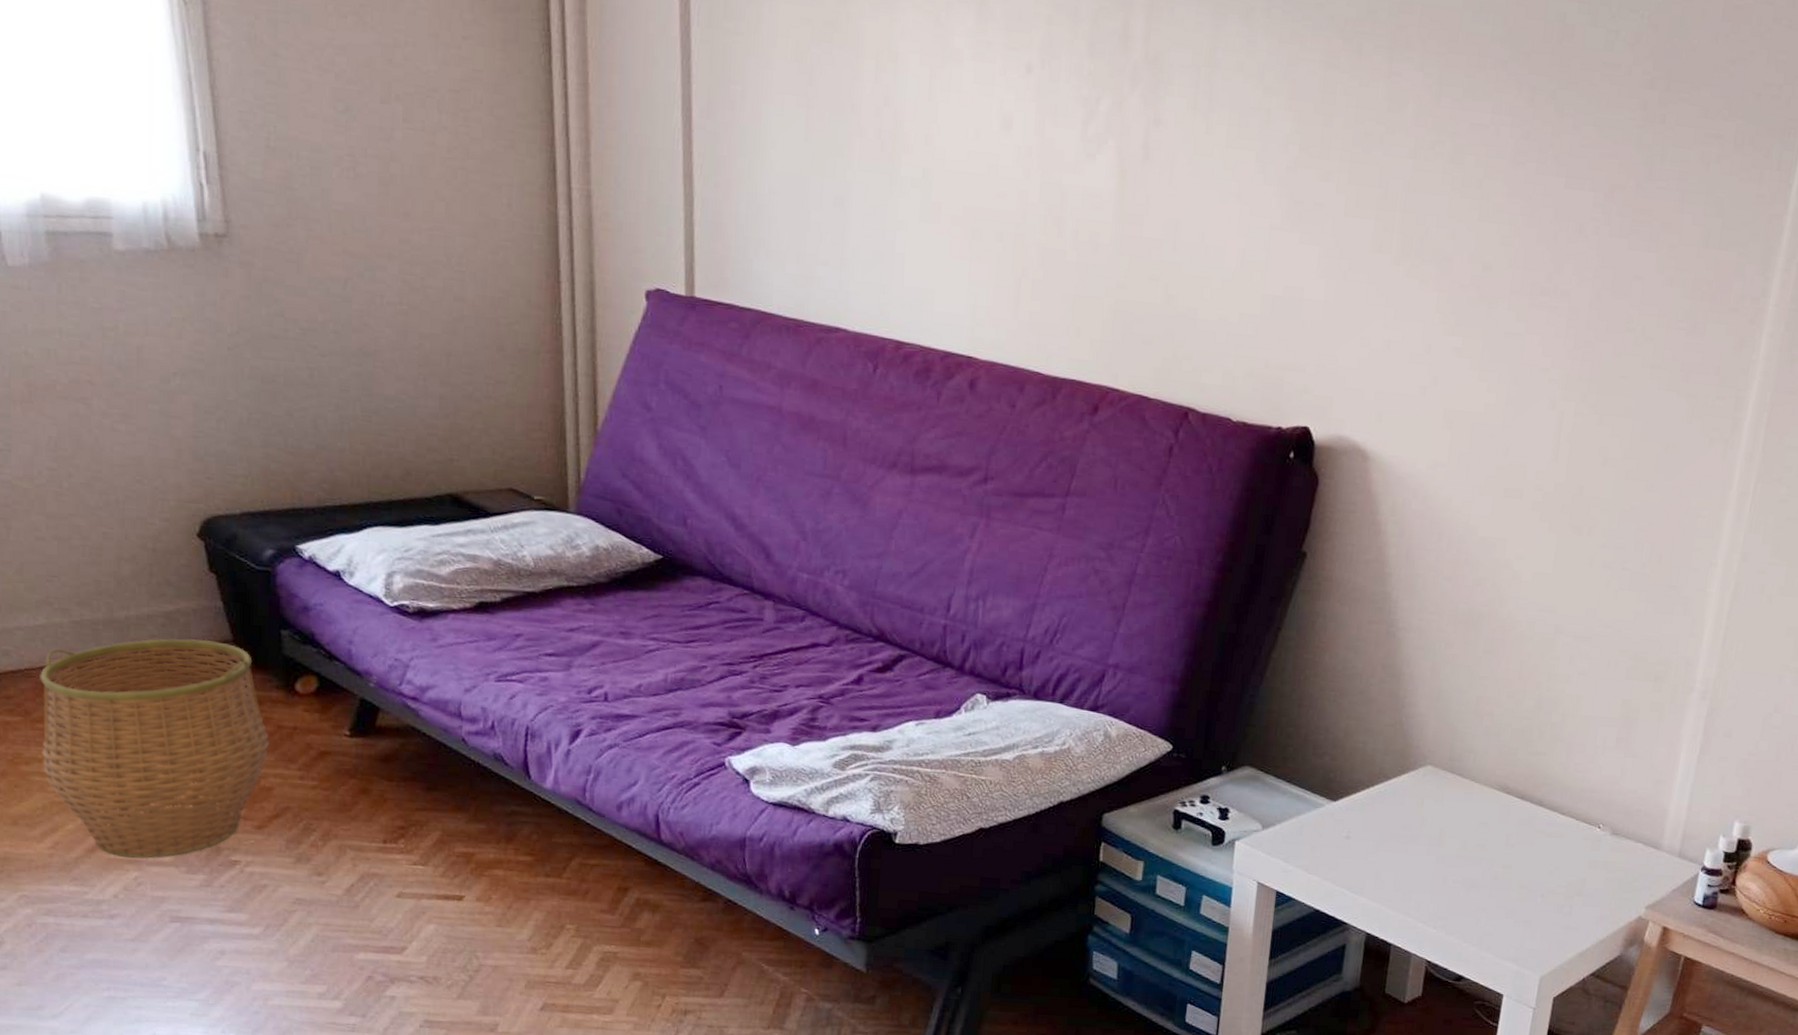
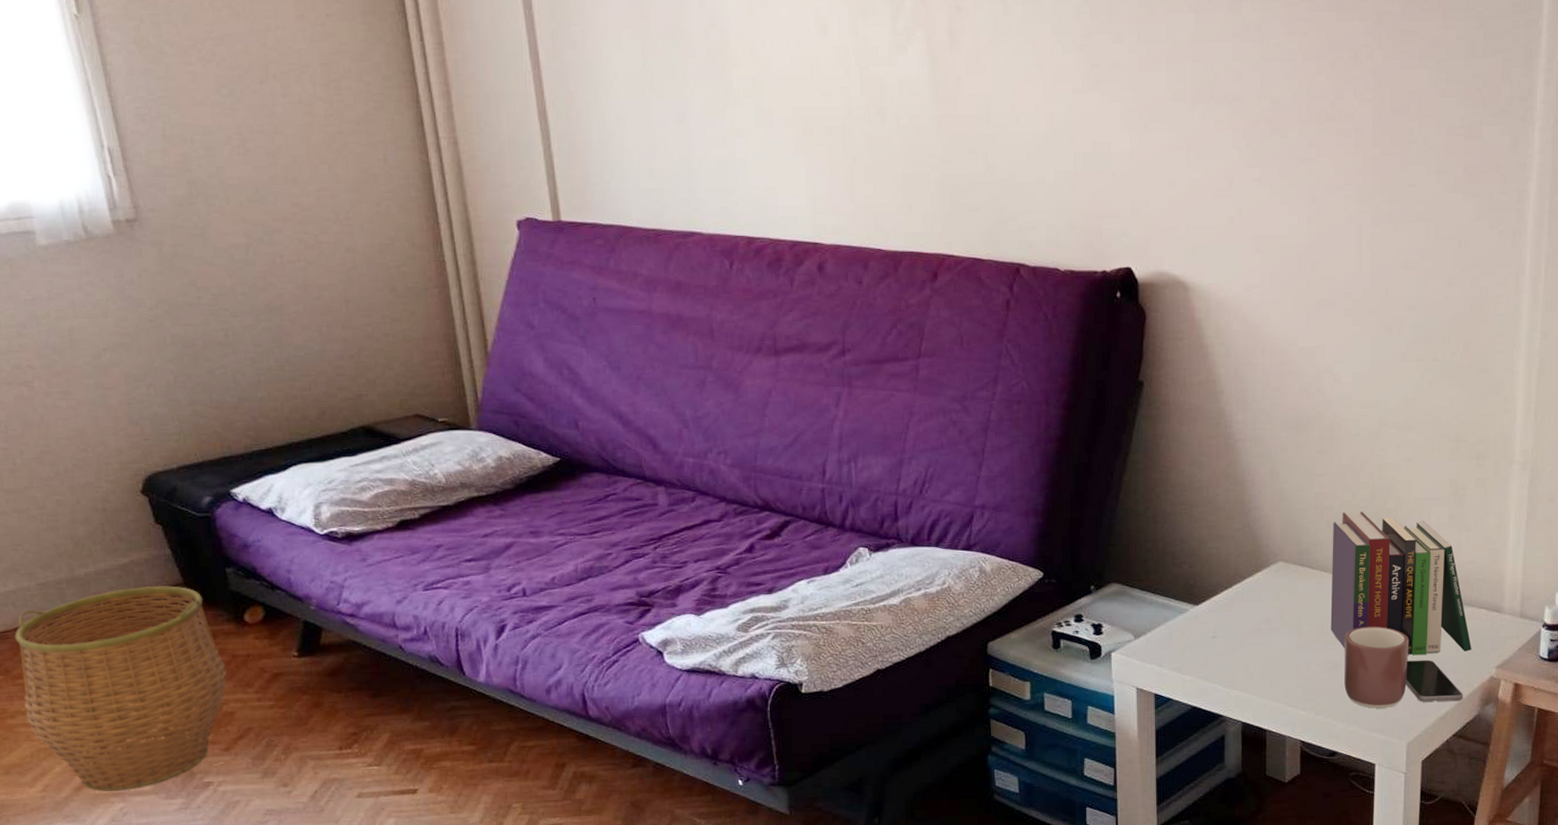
books: none [1474,721,1623,887] -> present [1330,511,1472,656]
mug: none [1481,846,1556,937] -> present [1344,626,1408,709]
mobile phone: none [1547,888,1607,938] -> present [1406,660,1463,702]

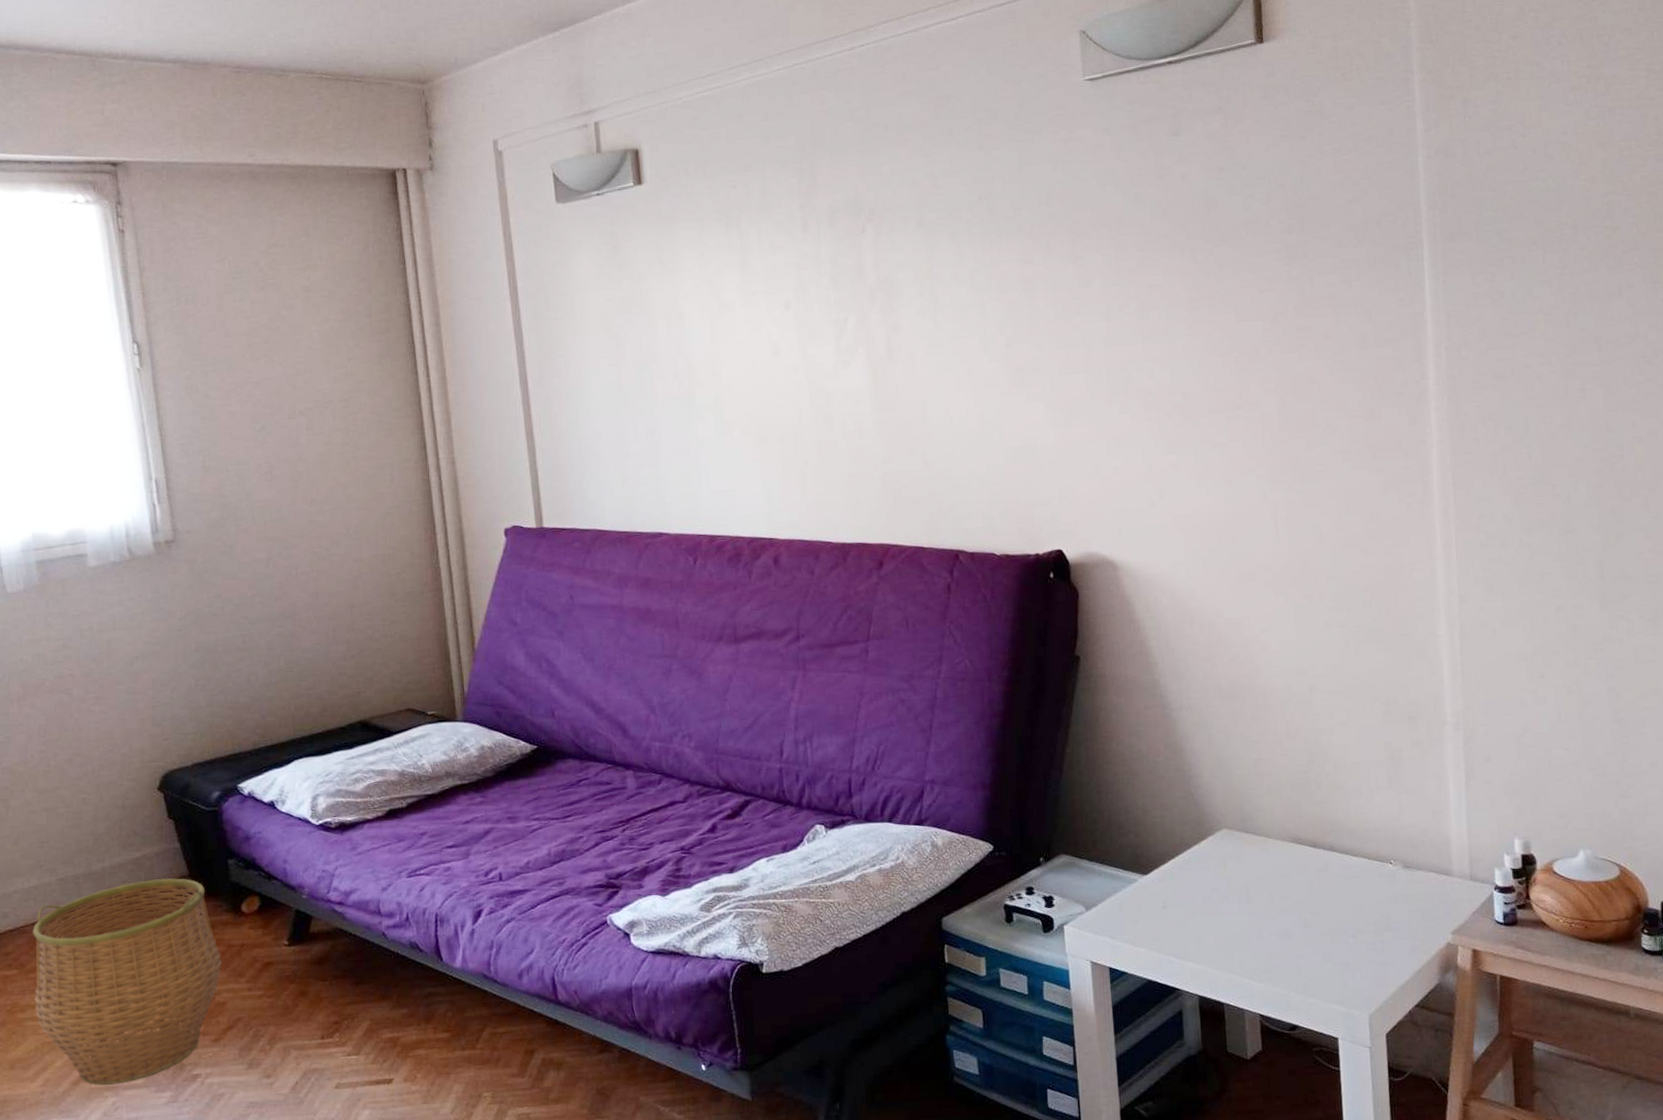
books: present [1330,511,1472,656] -> none [1273,776,1425,923]
mug: present [1344,626,1408,709] -> none [1295,892,1363,979]
mobile phone: present [1406,660,1463,702] -> none [1360,926,1422,971]

